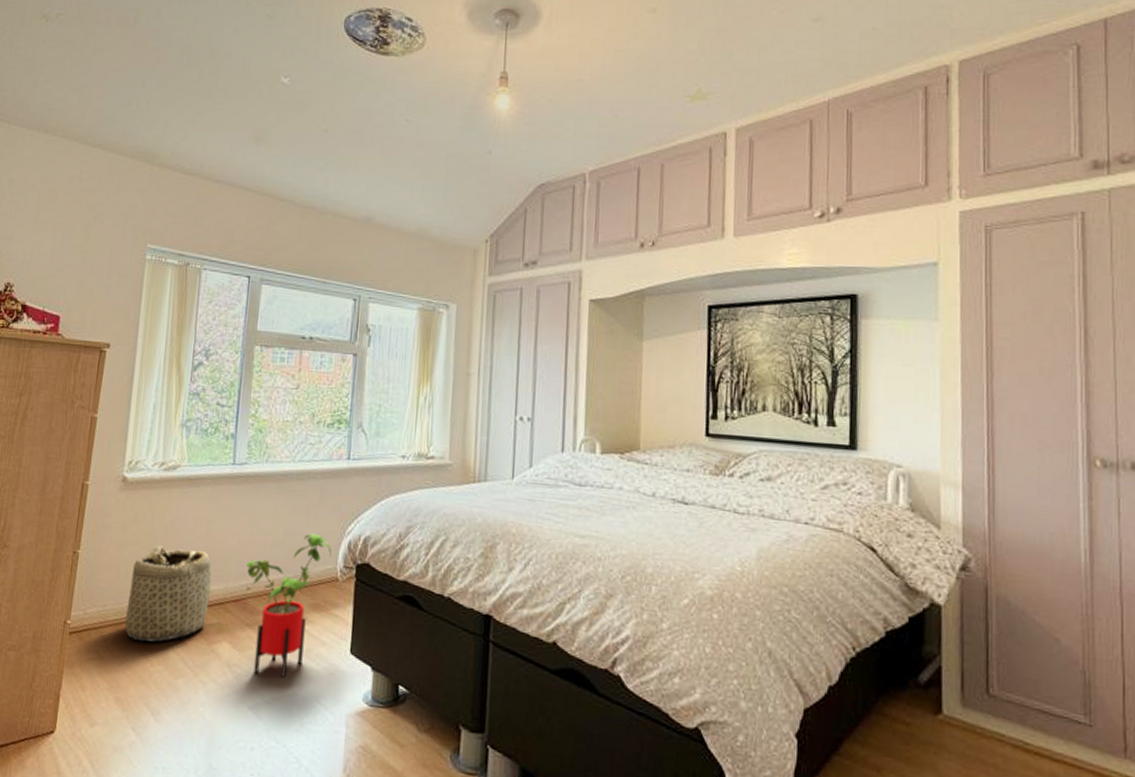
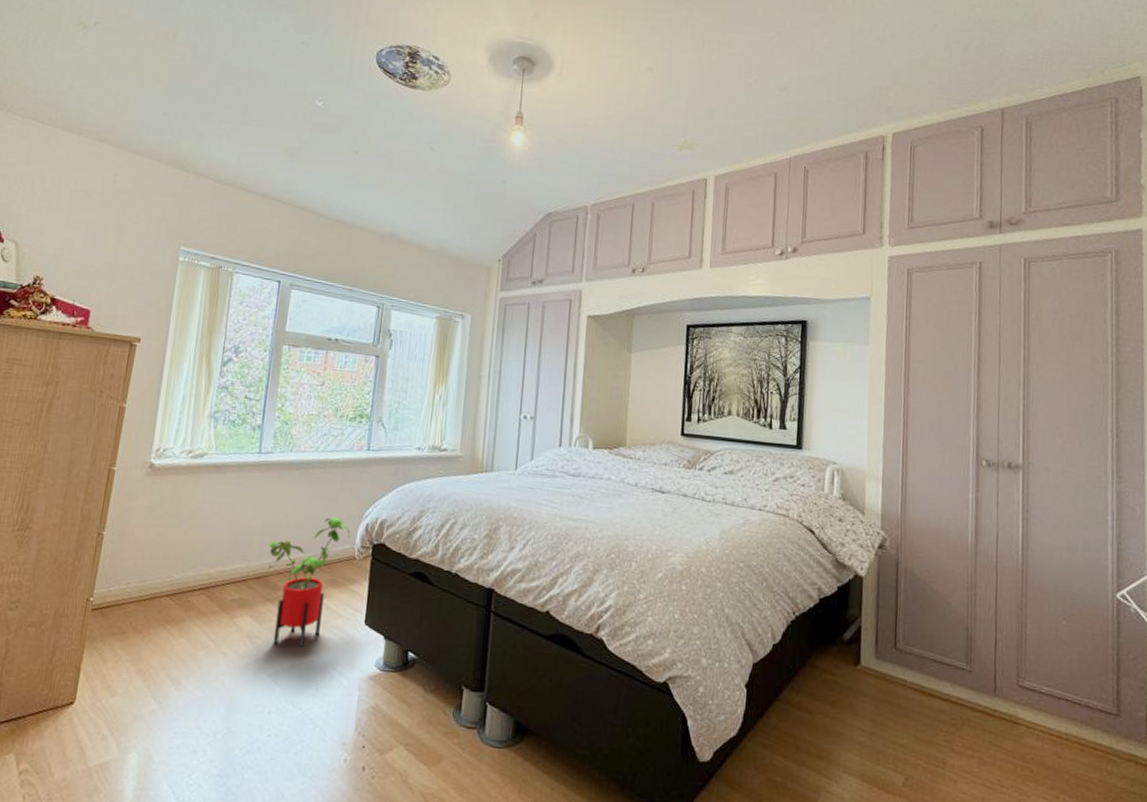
basket: present [125,545,212,642] -> none [148,527,236,617]

